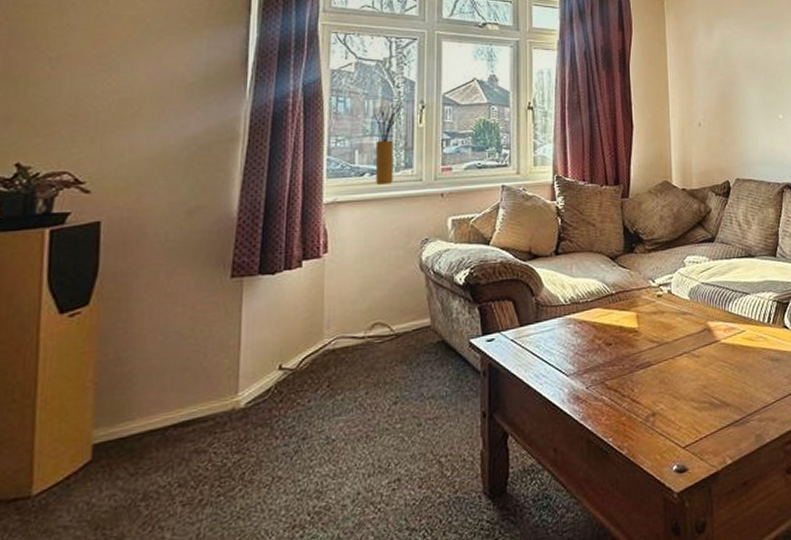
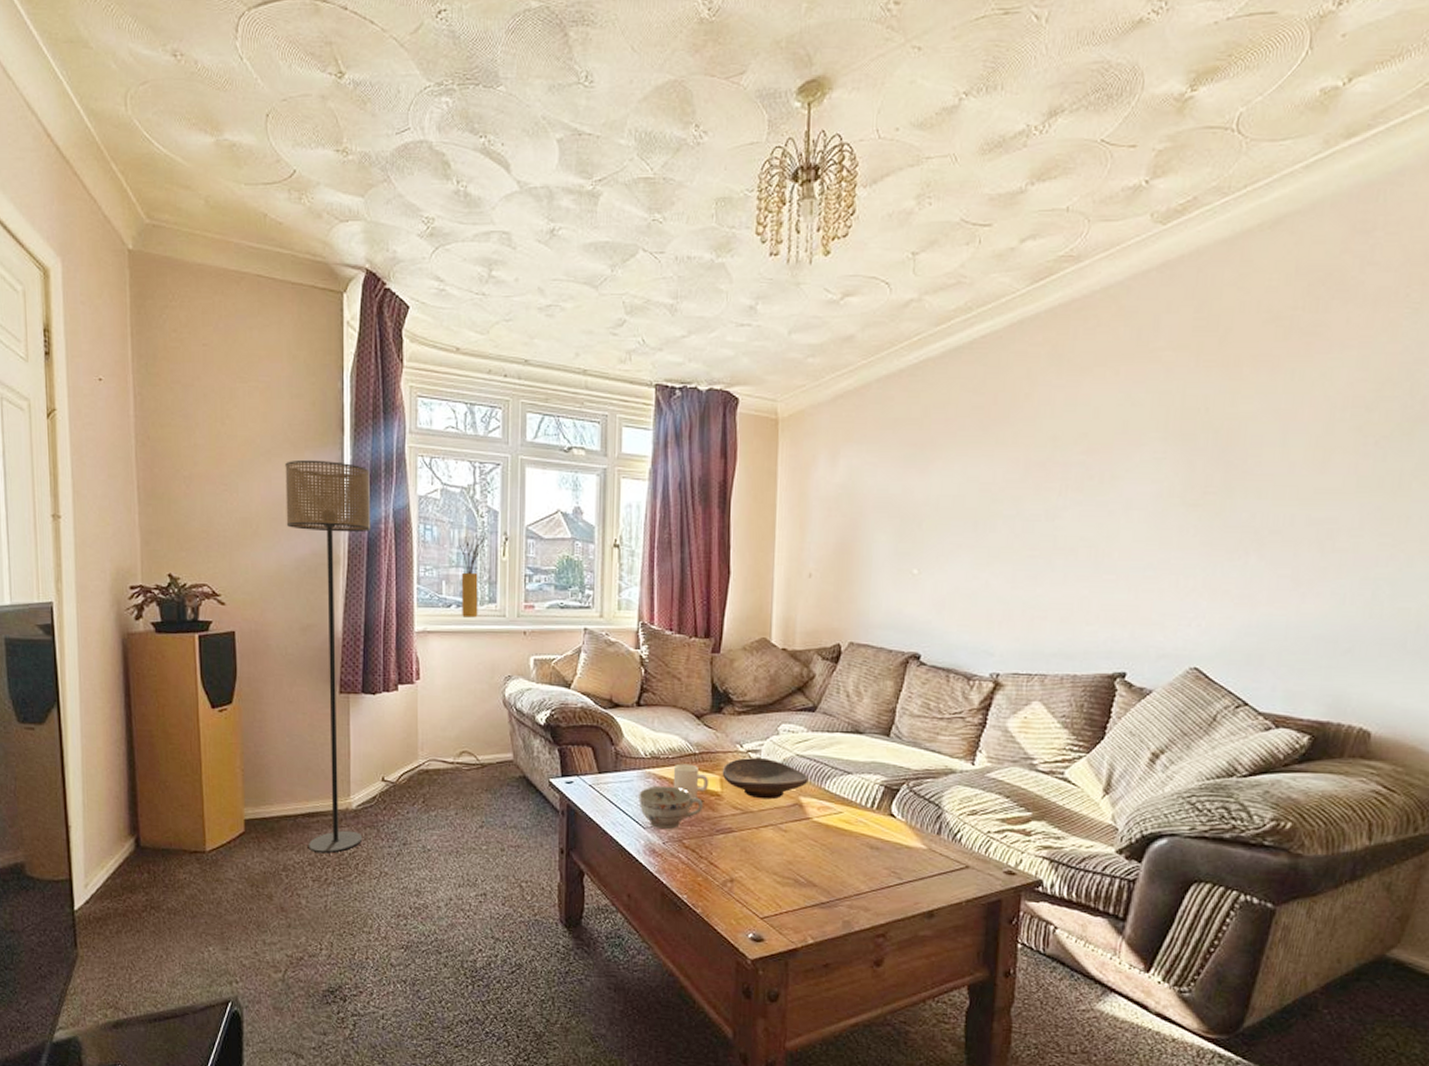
floor lamp: none [176,38,278,470] -> present [285,459,371,854]
teacup: none [561,329,622,374] -> present [638,785,703,830]
mug: none [592,304,627,340] -> present [673,763,710,800]
decorative bowl: none [637,289,714,330] -> present [722,757,809,800]

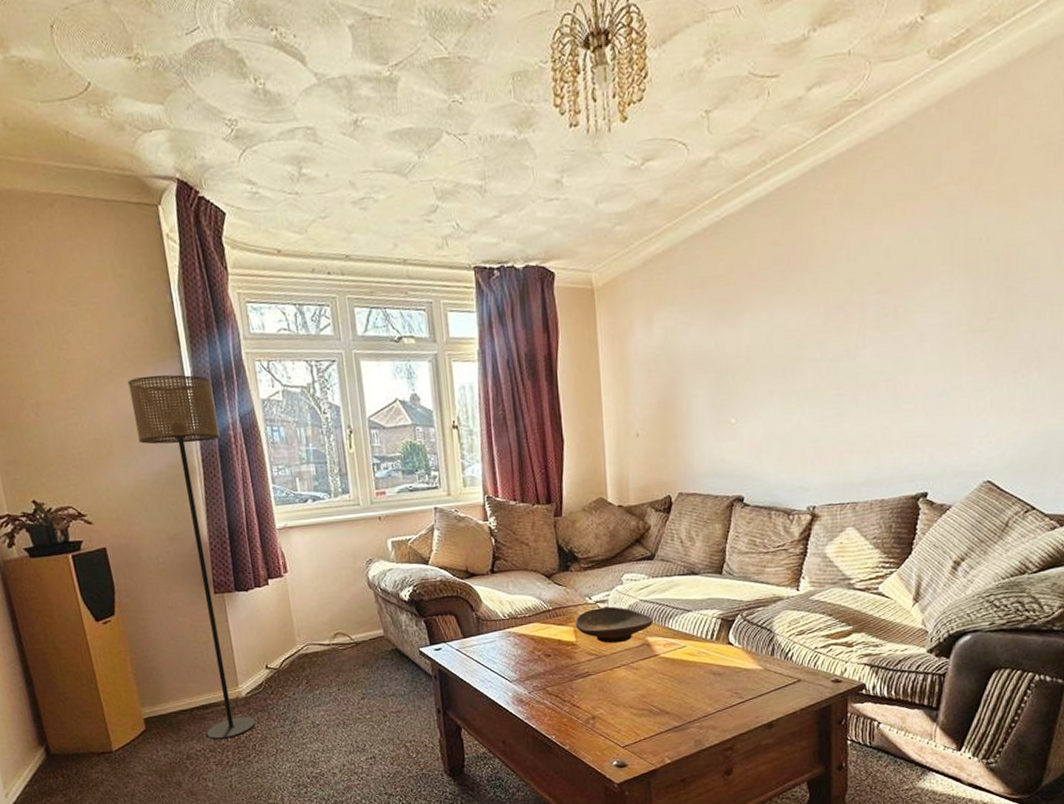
vase: present [460,534,484,618] -> none [307,430,334,510]
teacup: present [638,785,703,830] -> none [502,641,561,681]
mug: present [673,763,710,800] -> none [531,620,565,652]

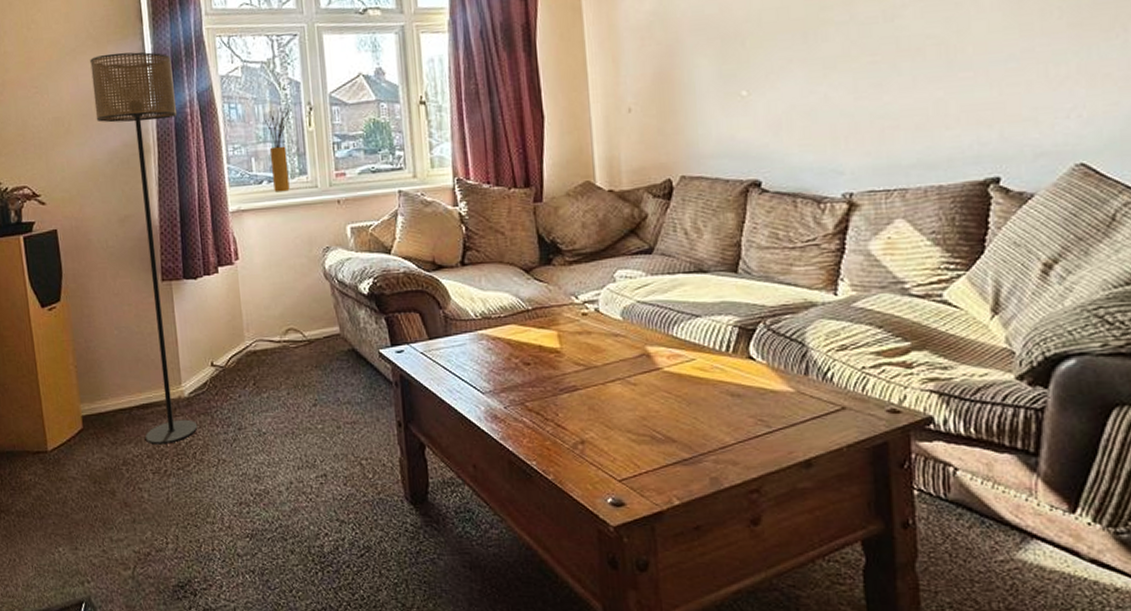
vase: none [307,430,334,510] -> present [265,107,290,192]
decorative bowl: present [575,606,653,644] -> none [558,307,654,352]

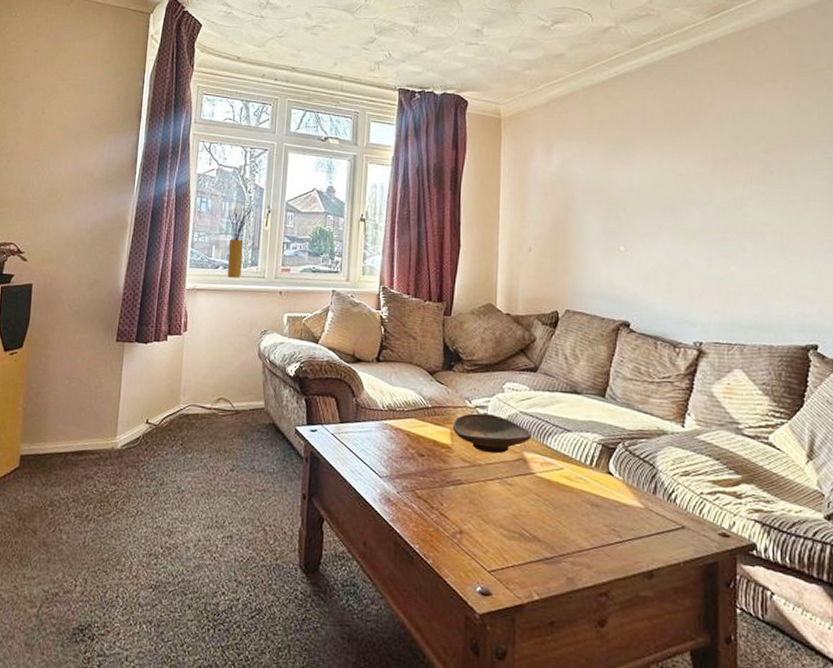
floor lamp: present [90,52,198,445] -> none [75,142,159,491]
decorative bowl: none [558,307,654,352] -> present [452,412,532,454]

